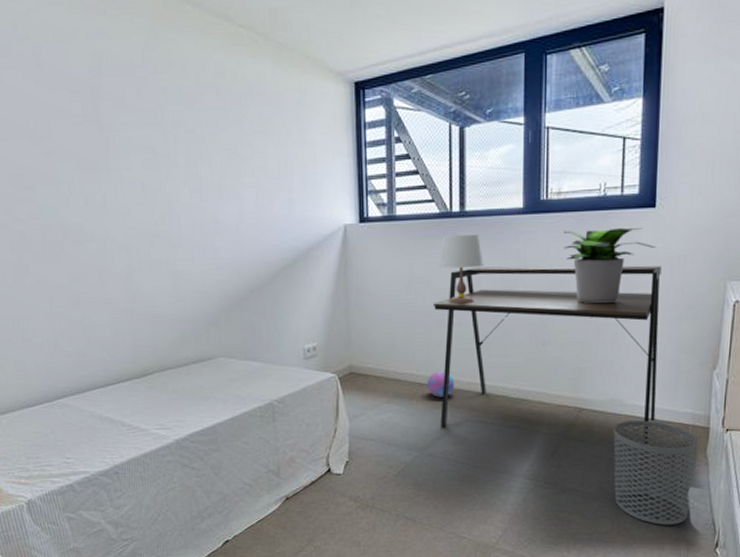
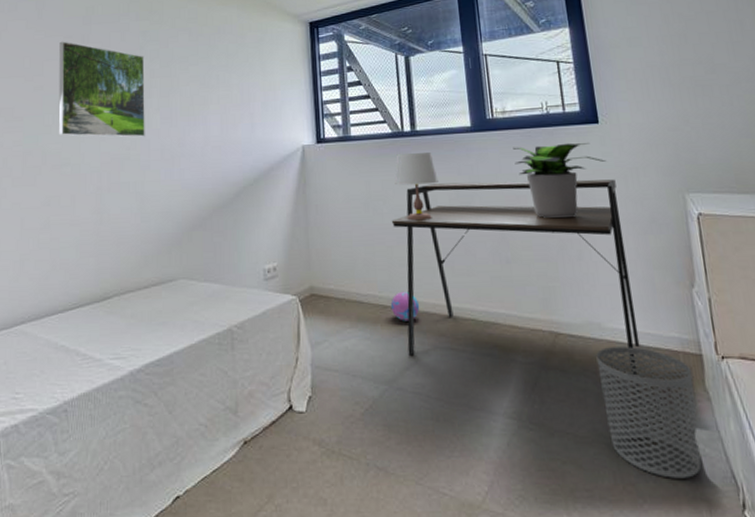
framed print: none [66,96,174,212] -> present [58,41,145,138]

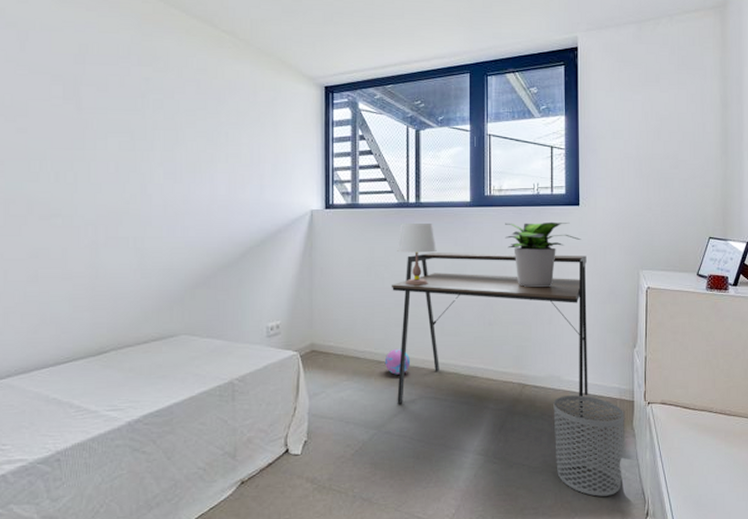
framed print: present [58,41,145,138] -> none [46,80,147,191]

